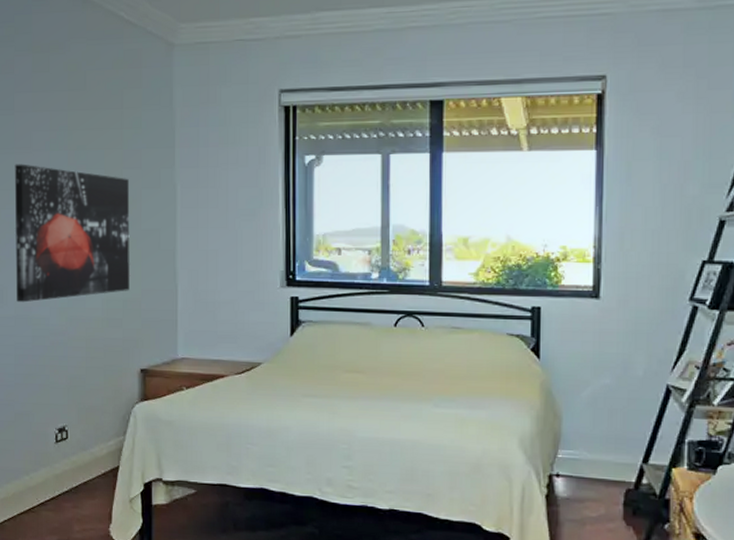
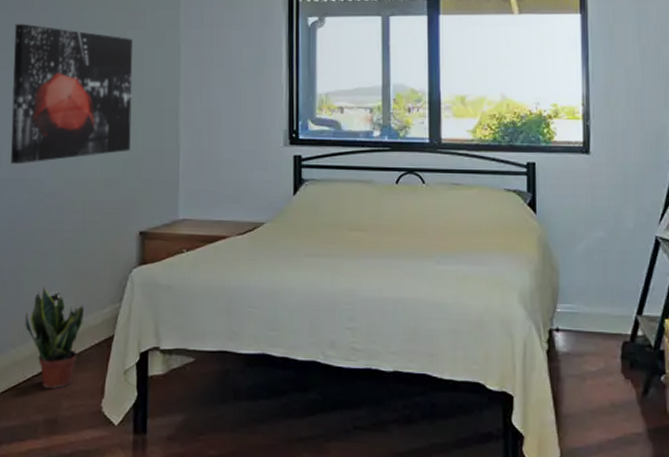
potted plant: none [36,418,91,513] -> present [25,286,85,389]

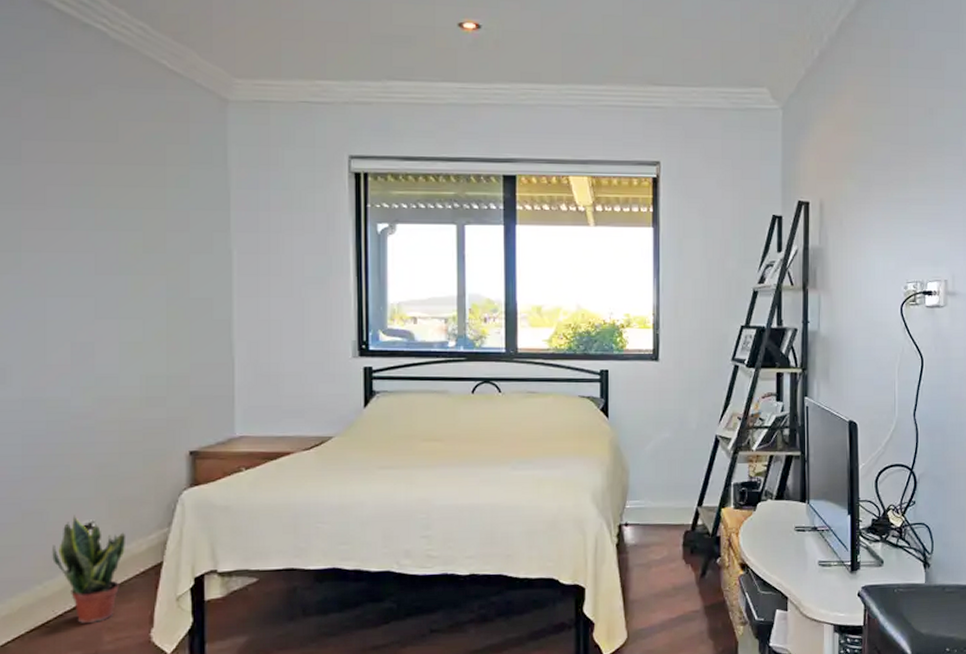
wall art: present [11,23,133,165] -> none [21,222,175,383]

